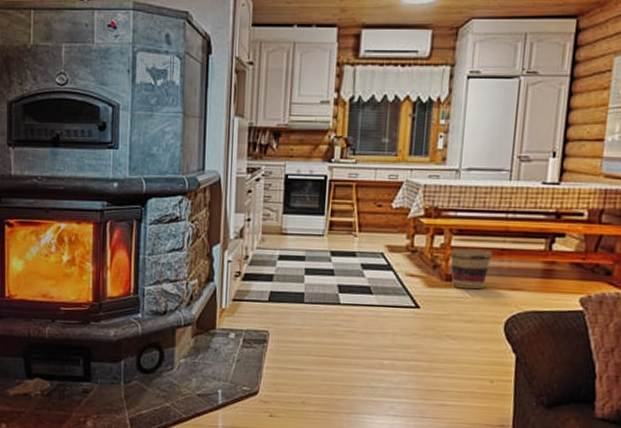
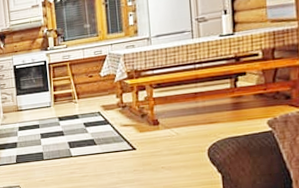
basket: present [450,249,492,290] -> none [153,96,188,129]

